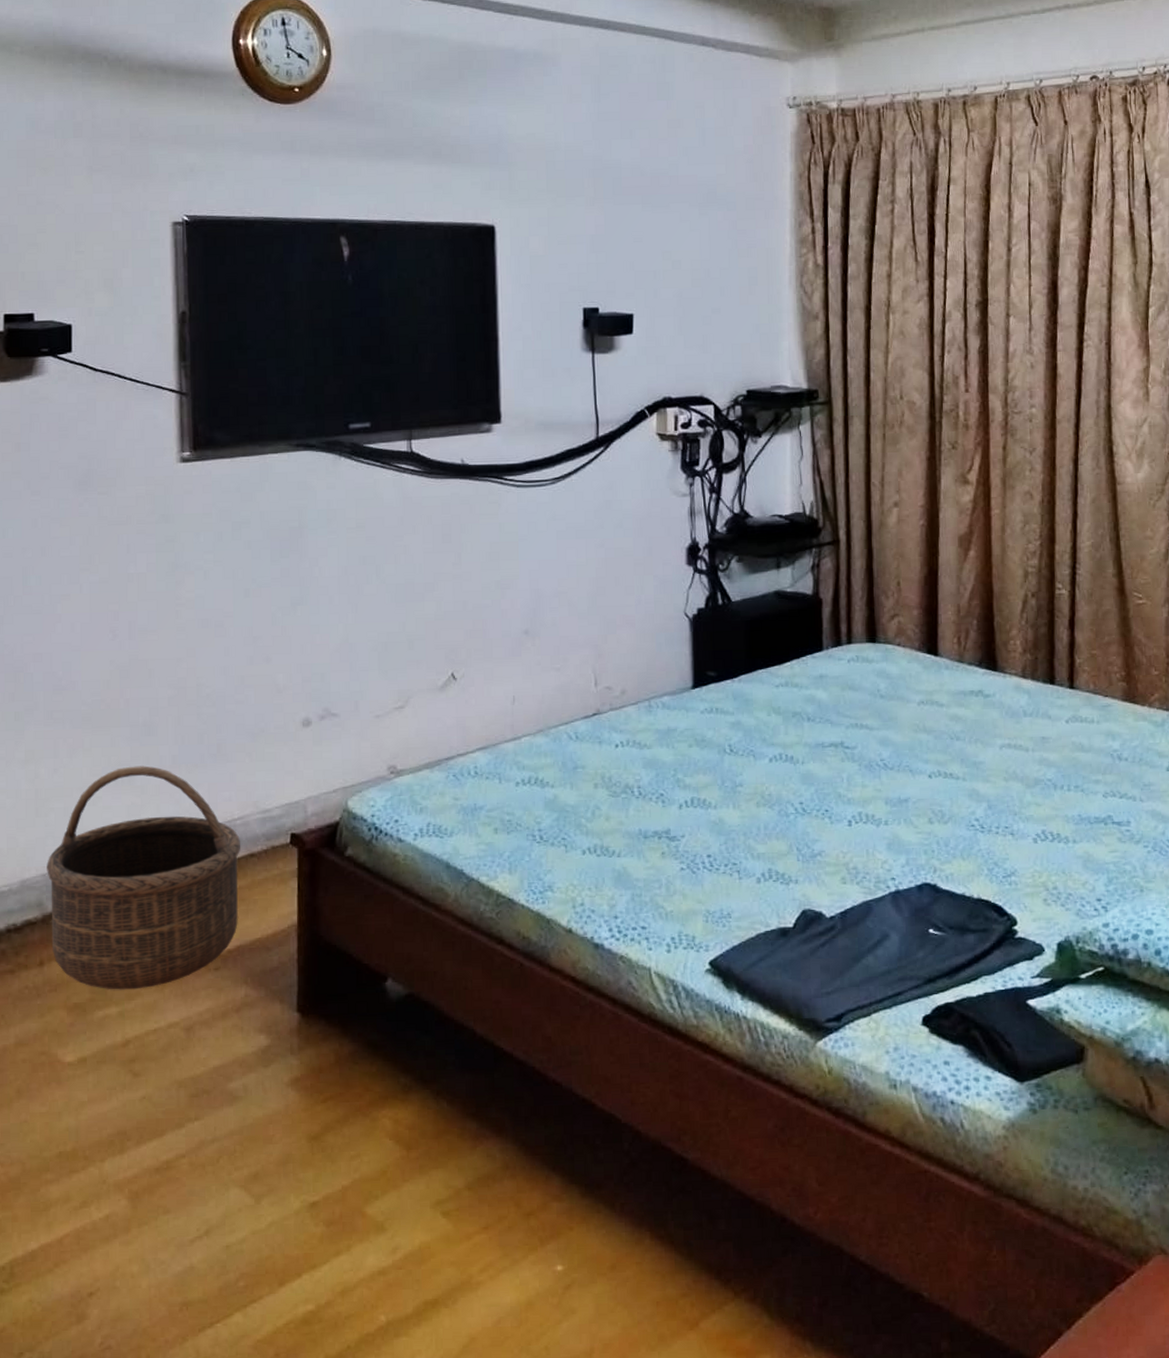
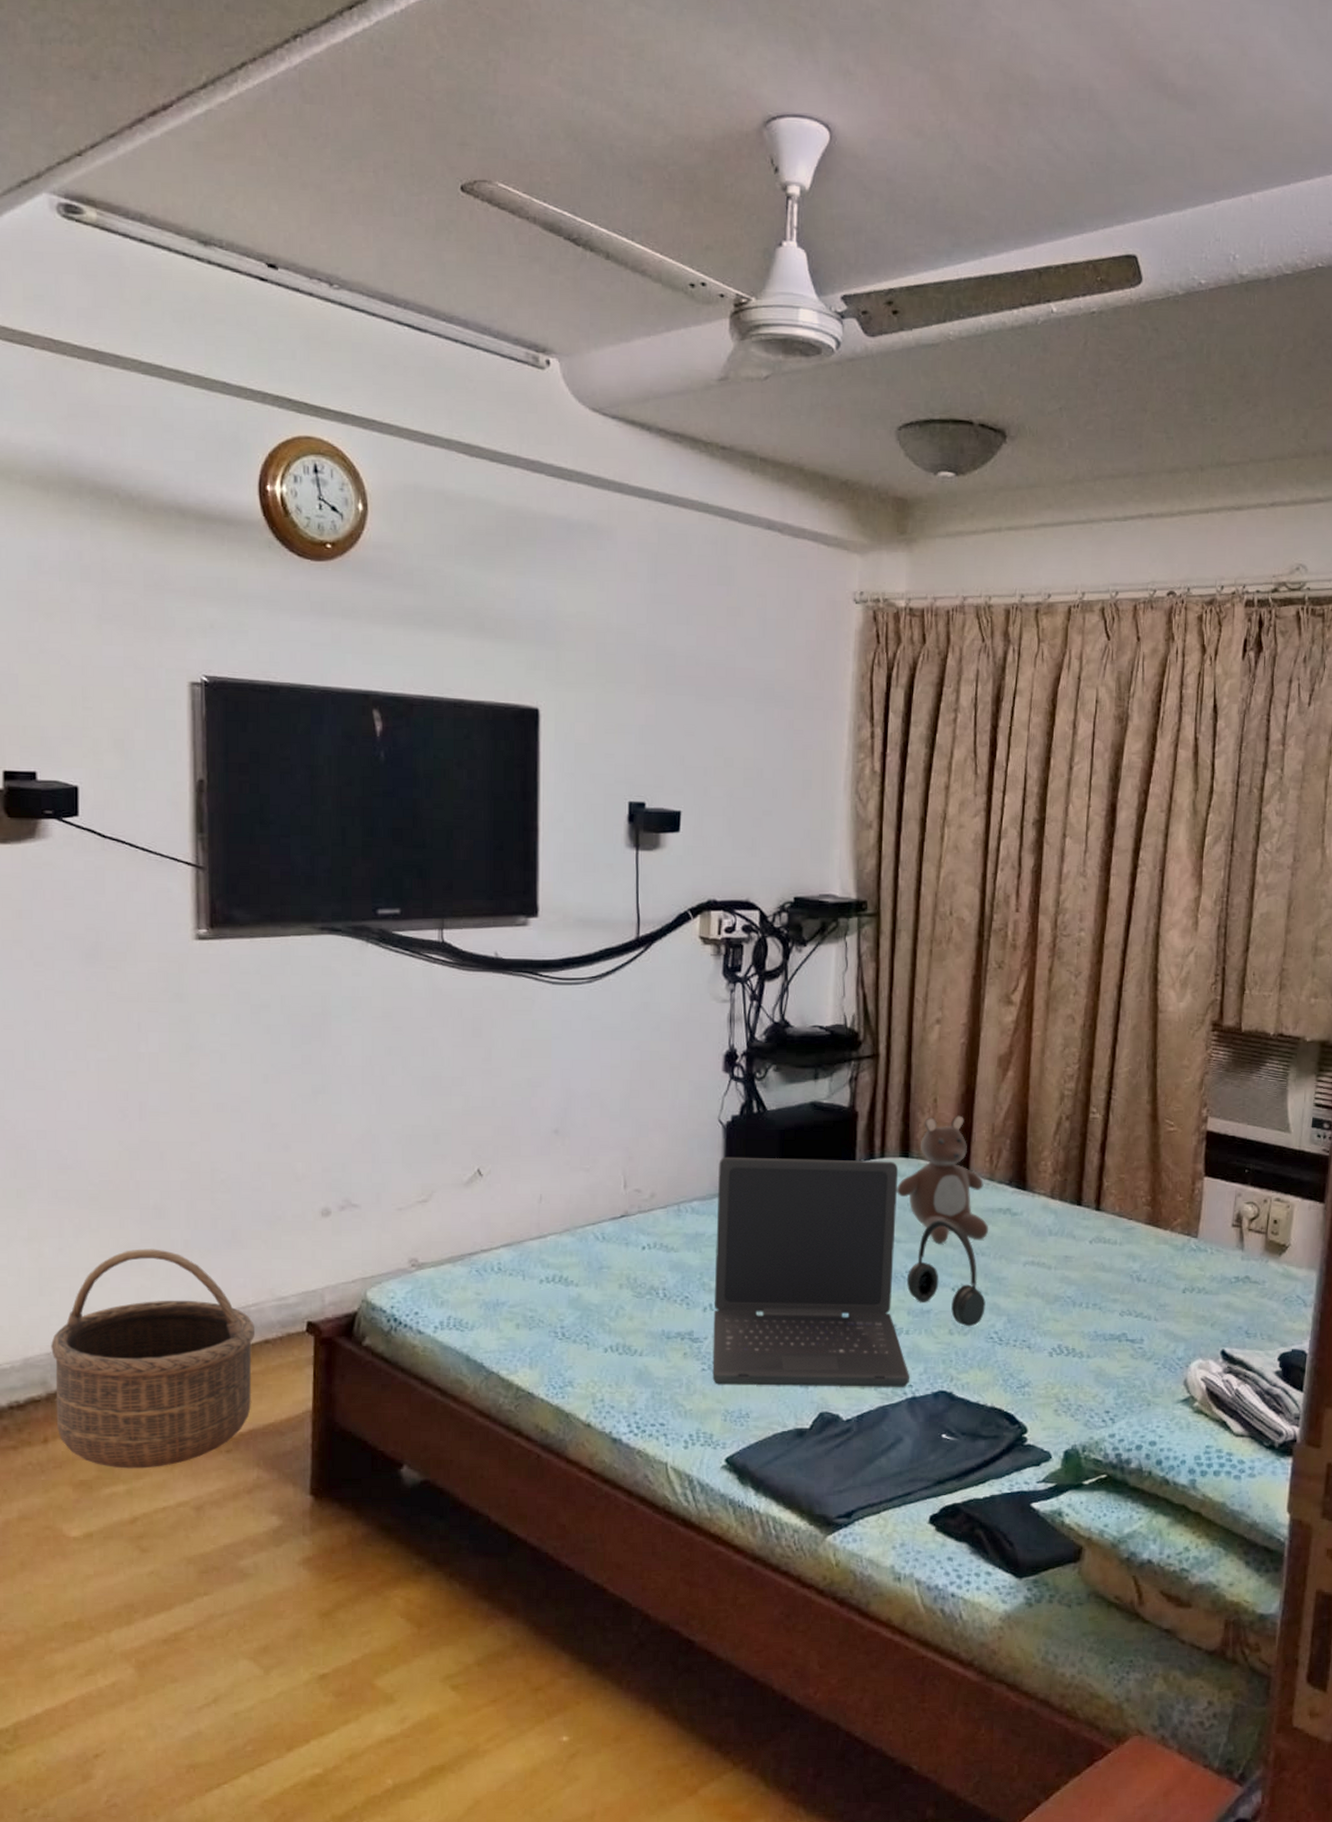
laptop: none [687,647,892,884] -> present [712,1156,909,1387]
teddy bear: none [866,598,962,729] -> present [897,1115,989,1243]
headphones: none [881,704,964,815] -> present [906,1219,986,1327]

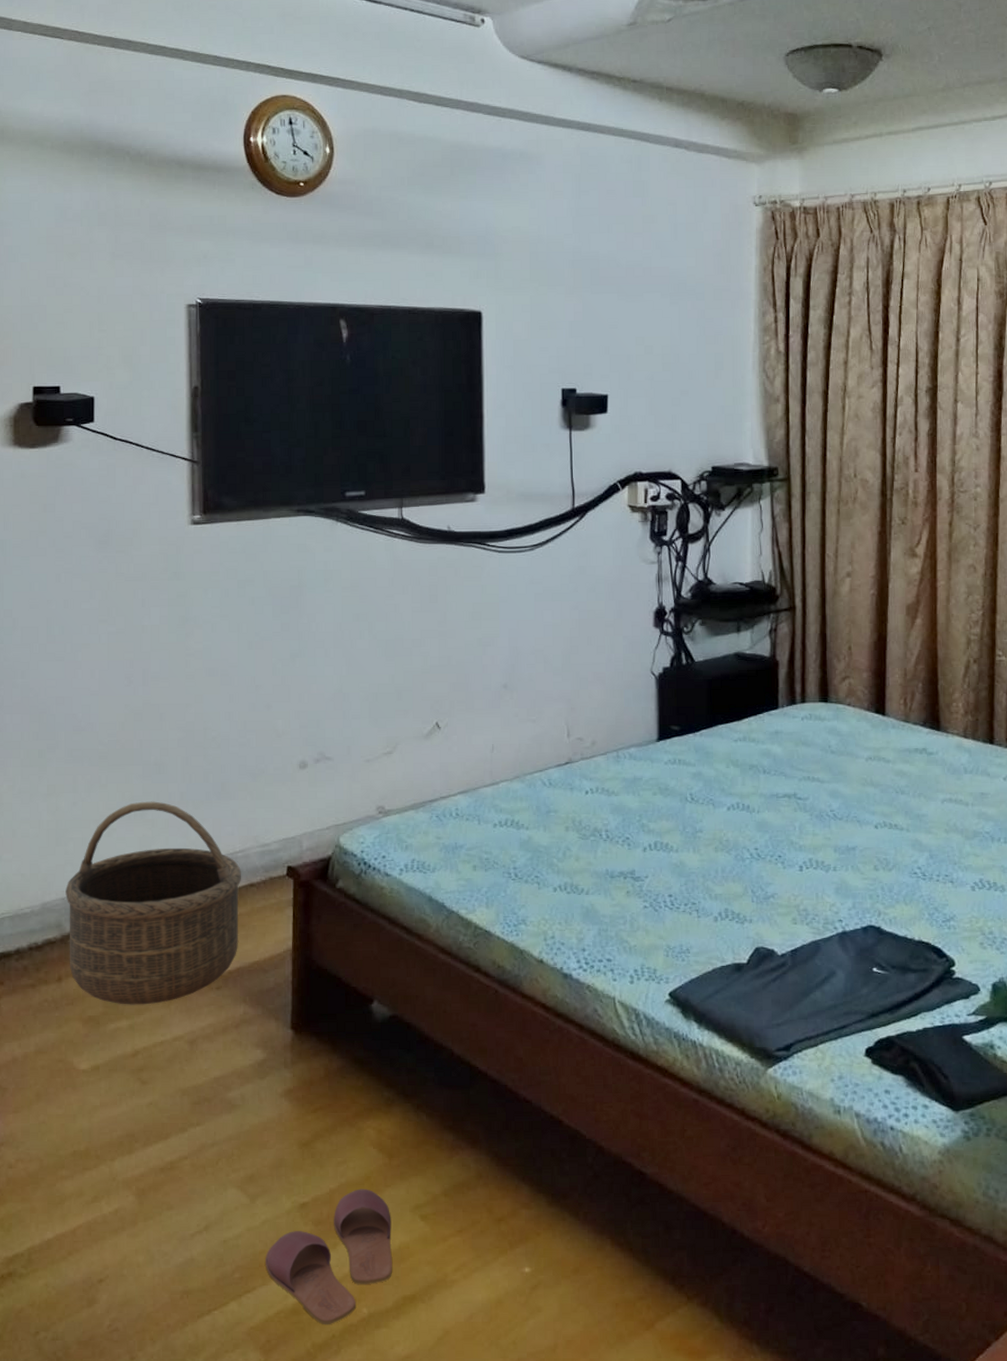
slippers: none [281,1659,420,1797] -> present [265,1189,392,1325]
laptop: present [712,1156,909,1387] -> none [652,705,839,922]
teddy bear: present [897,1115,989,1243] -> none [818,662,907,782]
headphones: present [906,1219,986,1327] -> none [831,760,908,863]

